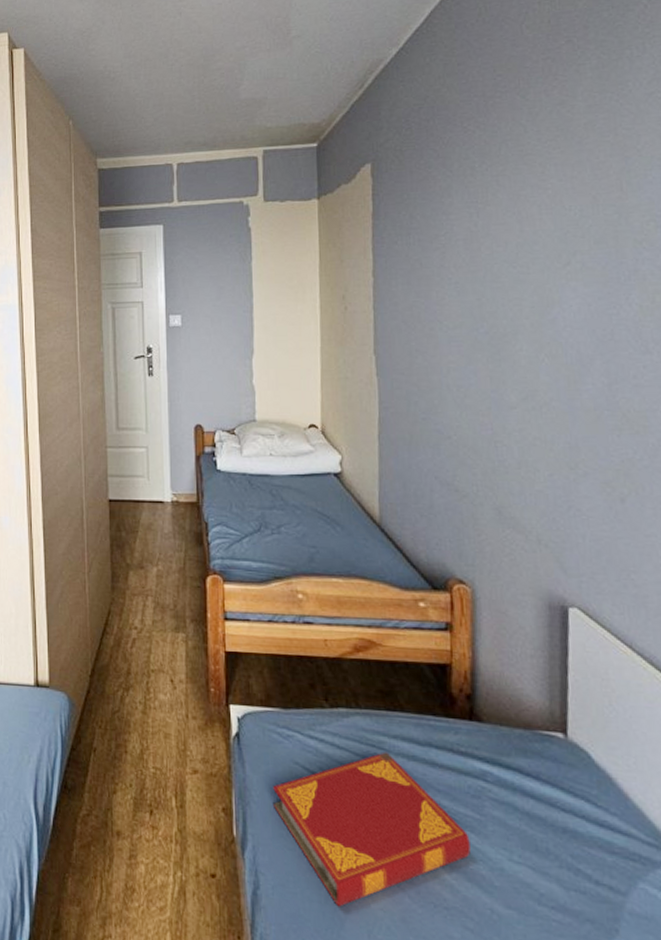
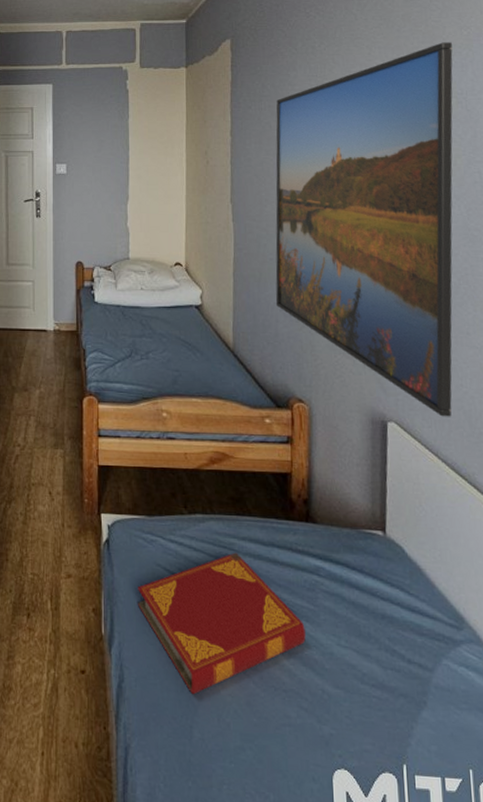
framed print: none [427,153,650,603] -> present [275,42,453,417]

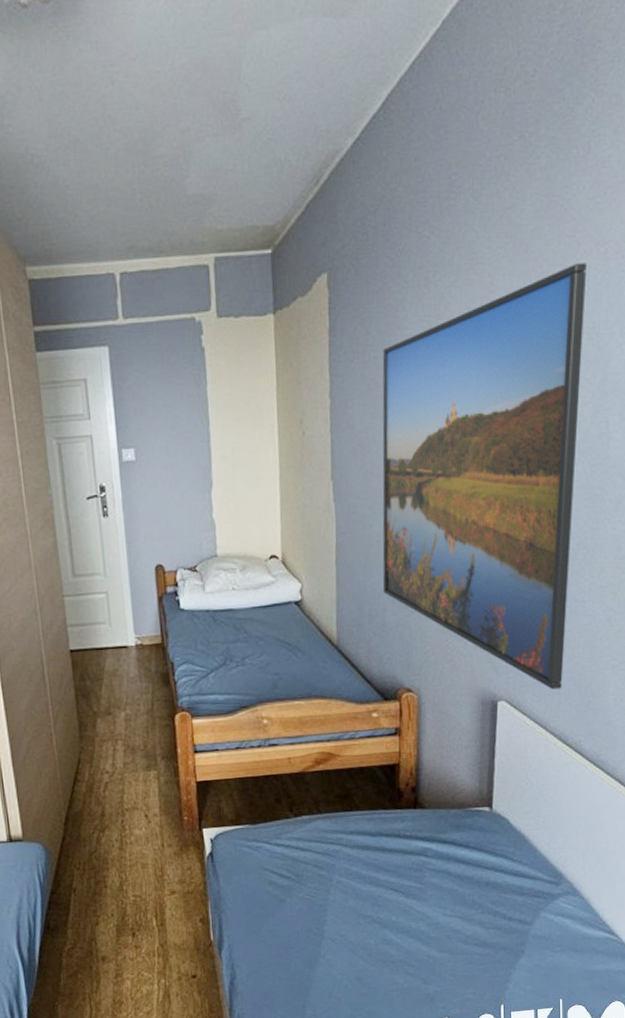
hardback book: present [137,552,306,695] -> none [245,846,413,979]

